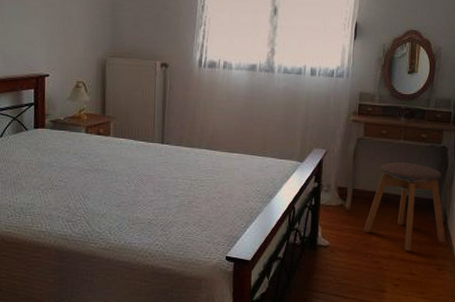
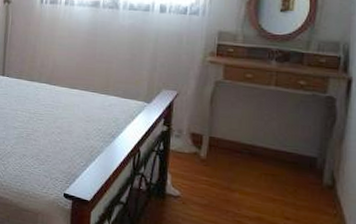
stool: present [363,162,446,252] -> none [222,110,334,216]

